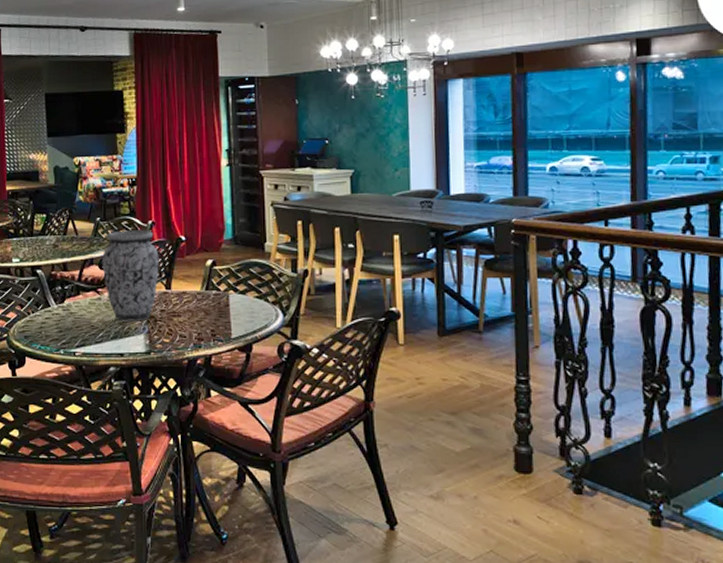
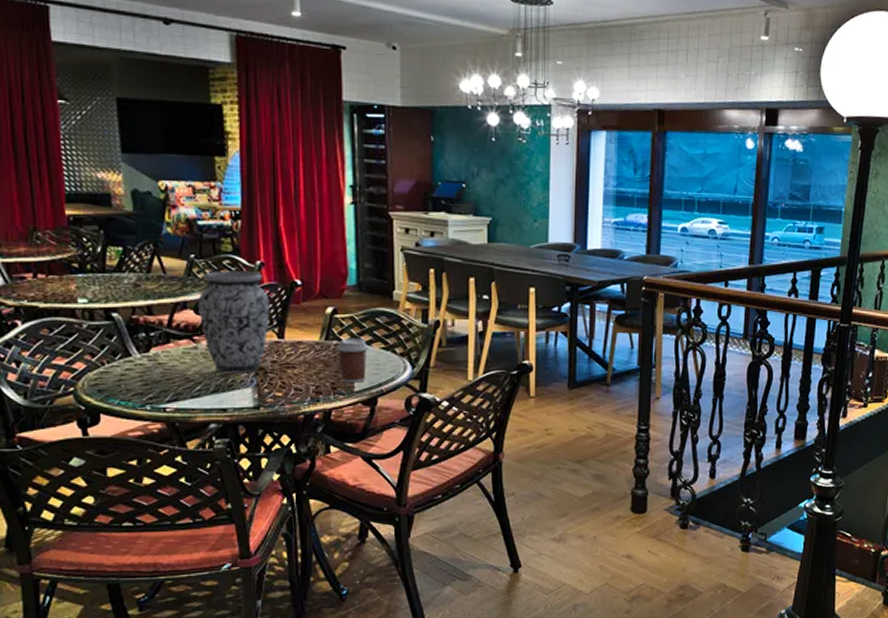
coffee cup: none [215,288,245,330] -> present [336,338,369,383]

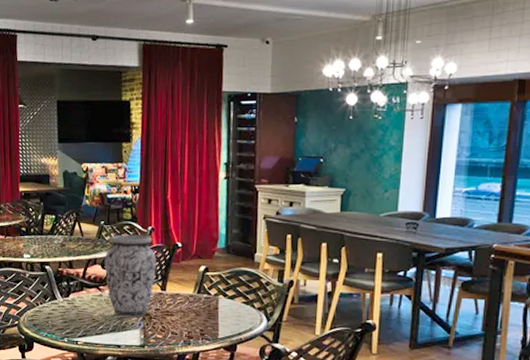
coffee cup: present [336,338,369,383] -> none [206,292,233,331]

